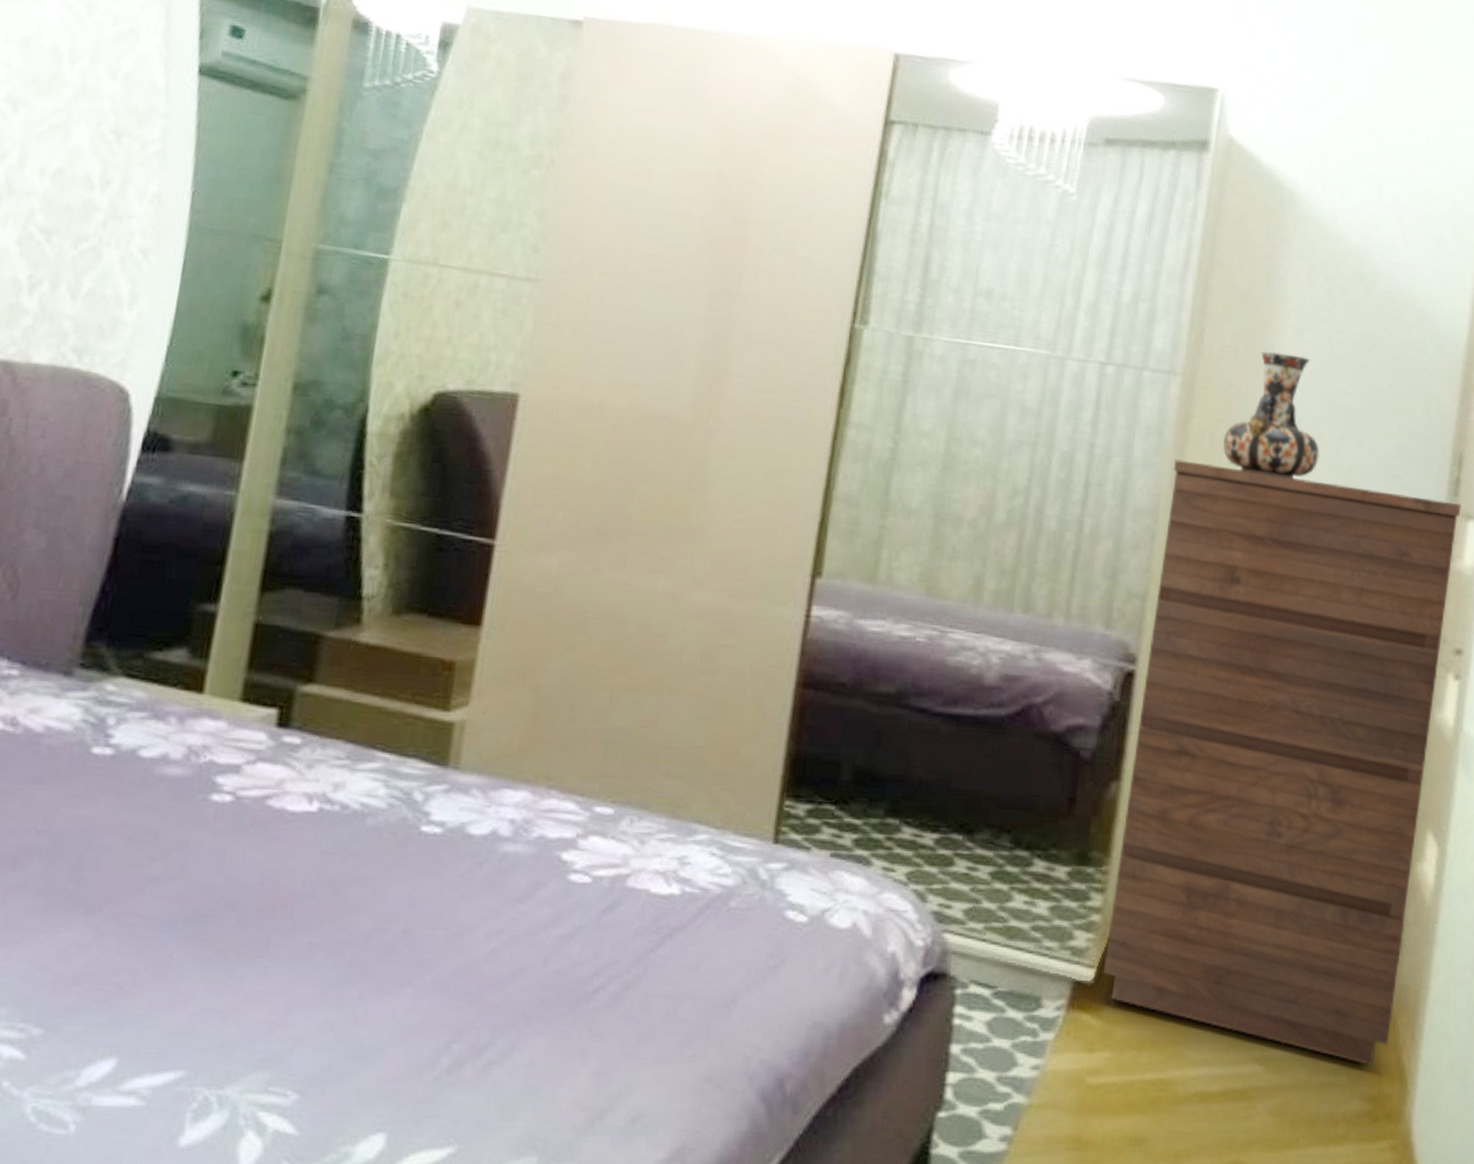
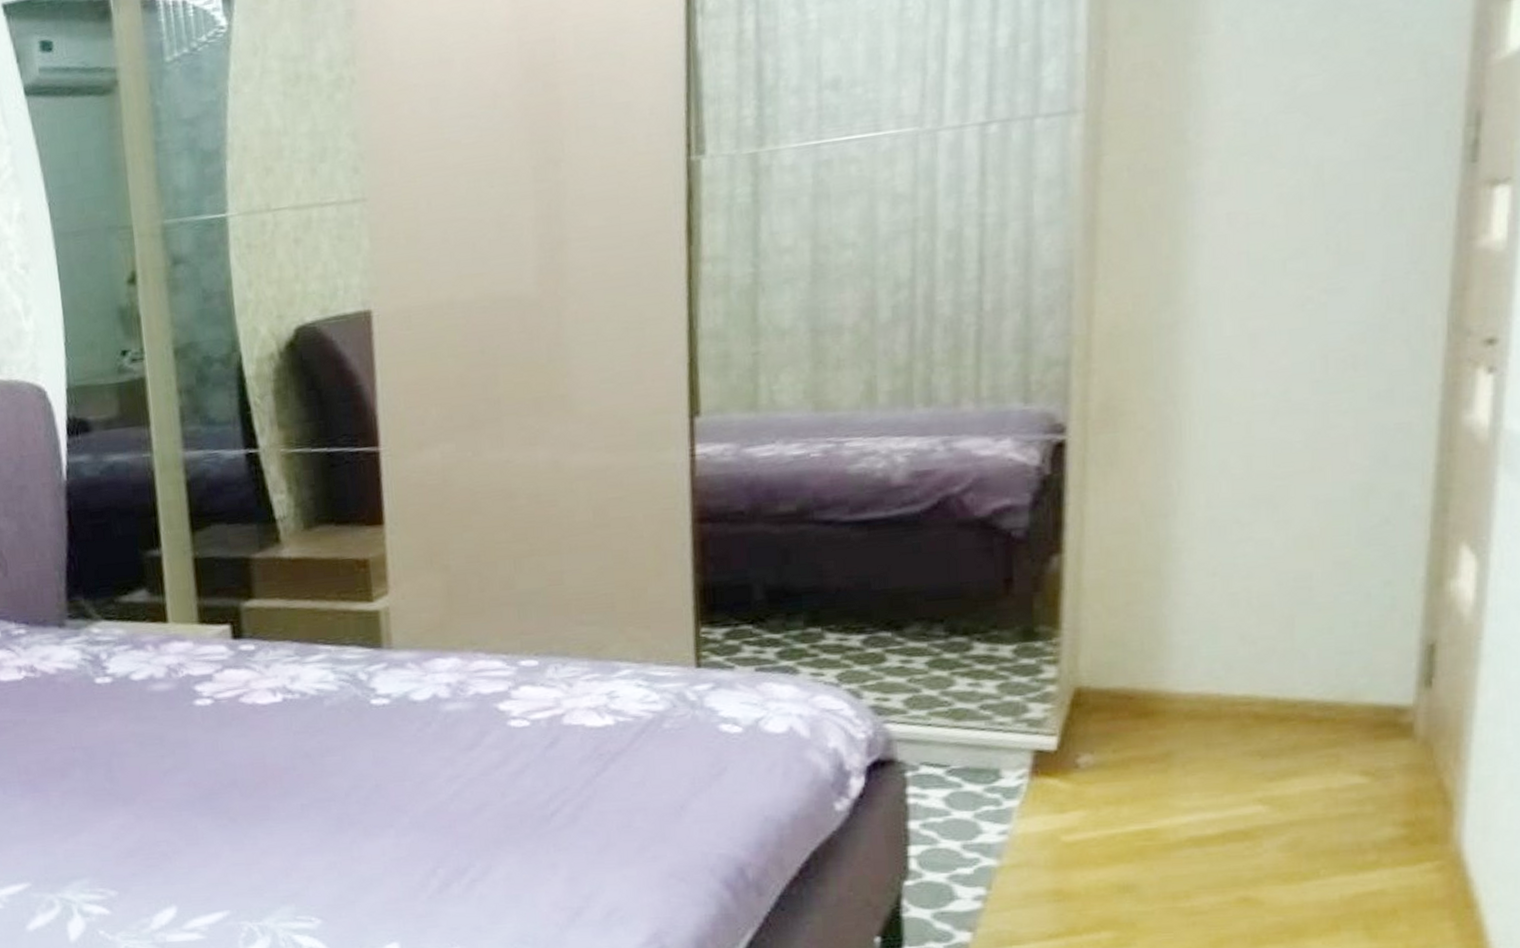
dresser: present [1103,459,1461,1065] -> none [1066,170,1483,792]
decorative vase: present [1223,351,1320,480] -> none [1147,48,1277,200]

